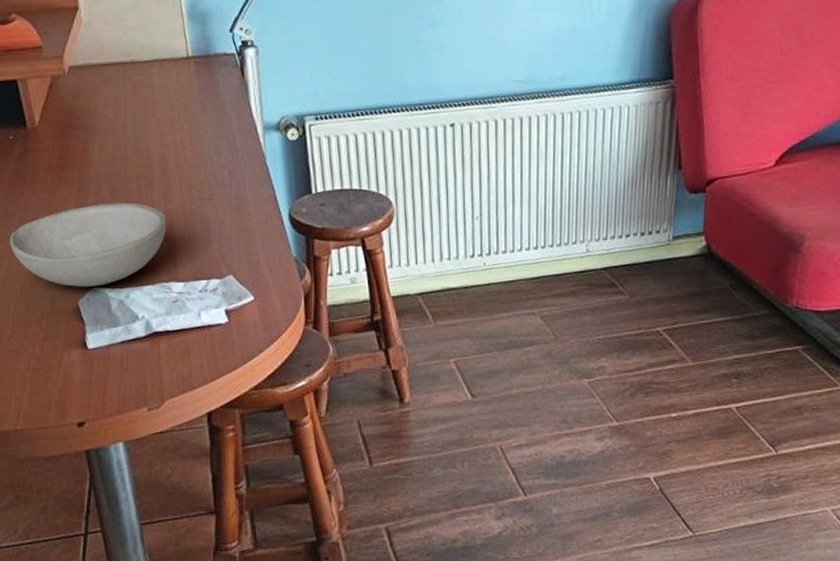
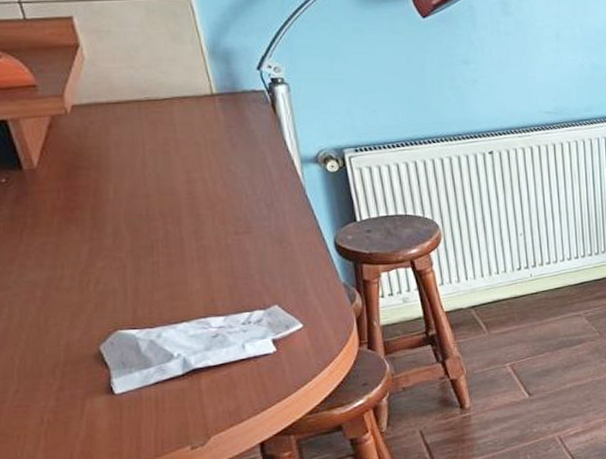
bowl: present [9,202,167,287] -> none [8,241,200,332]

